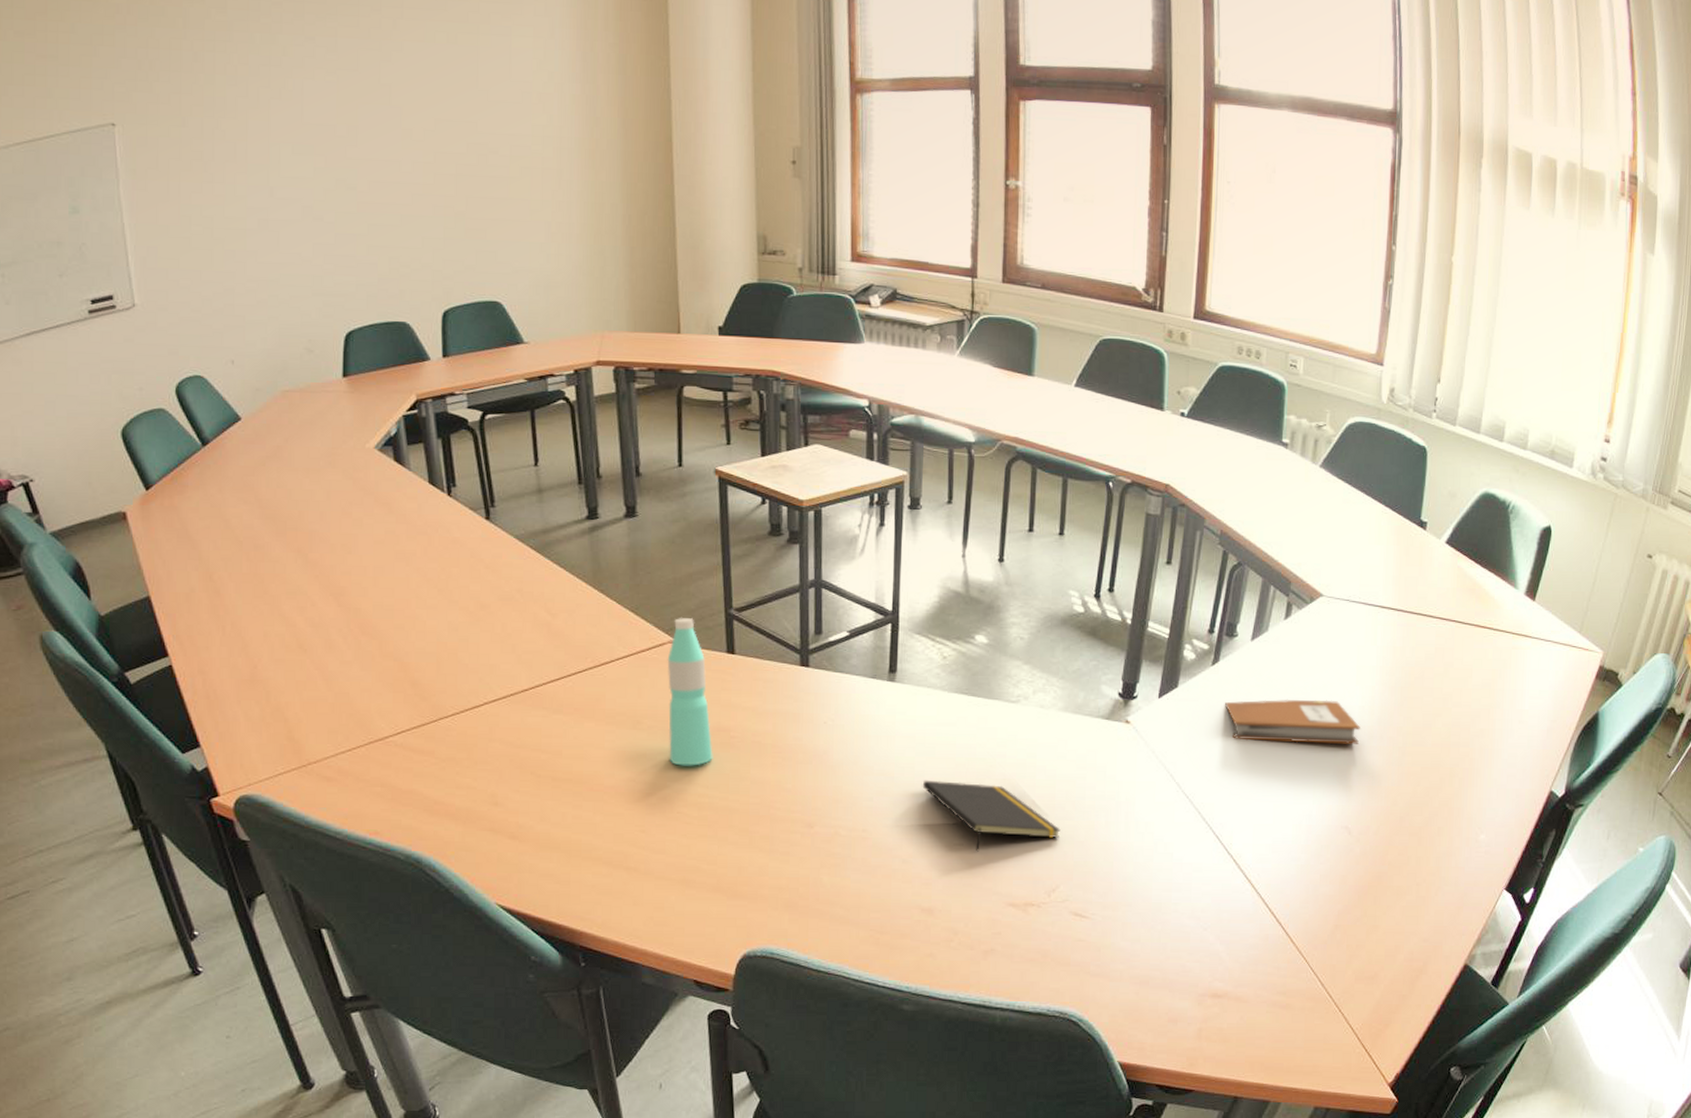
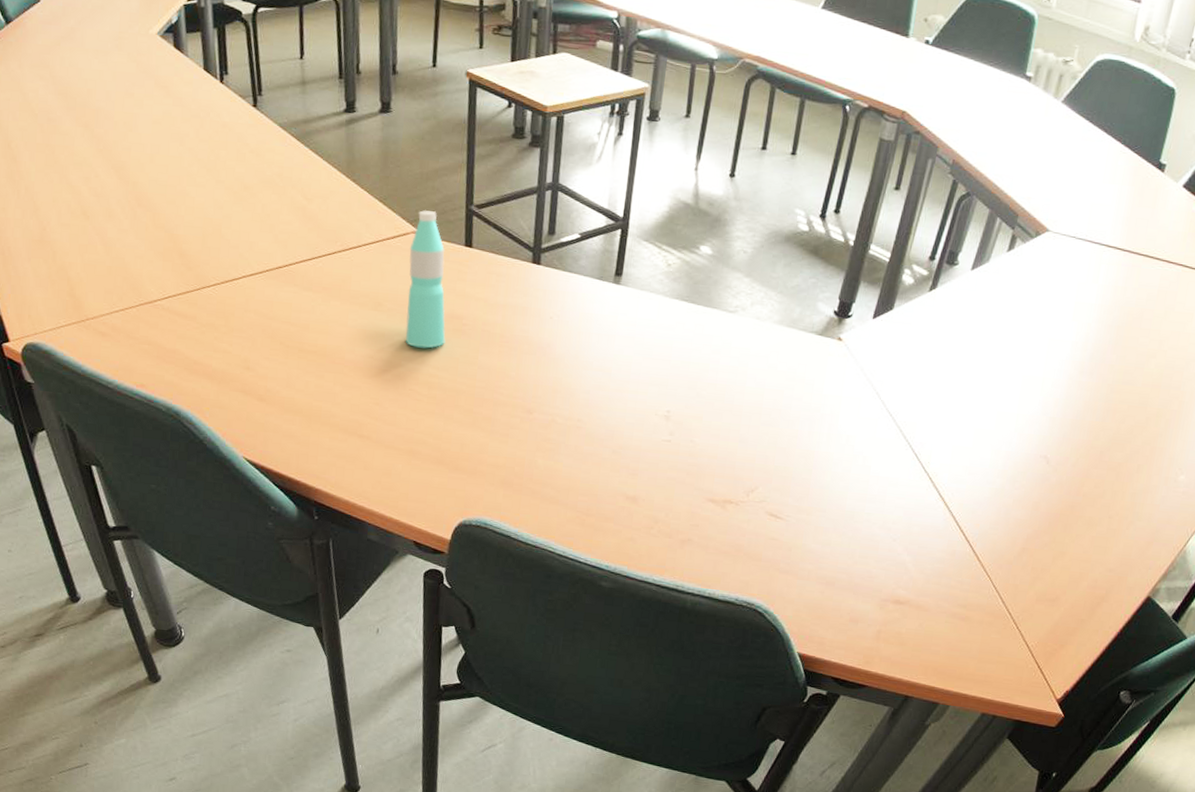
notepad: present [922,780,1061,852] -> none [637,378,765,449]
notebook: present [1225,699,1360,745] -> none [938,327,1072,379]

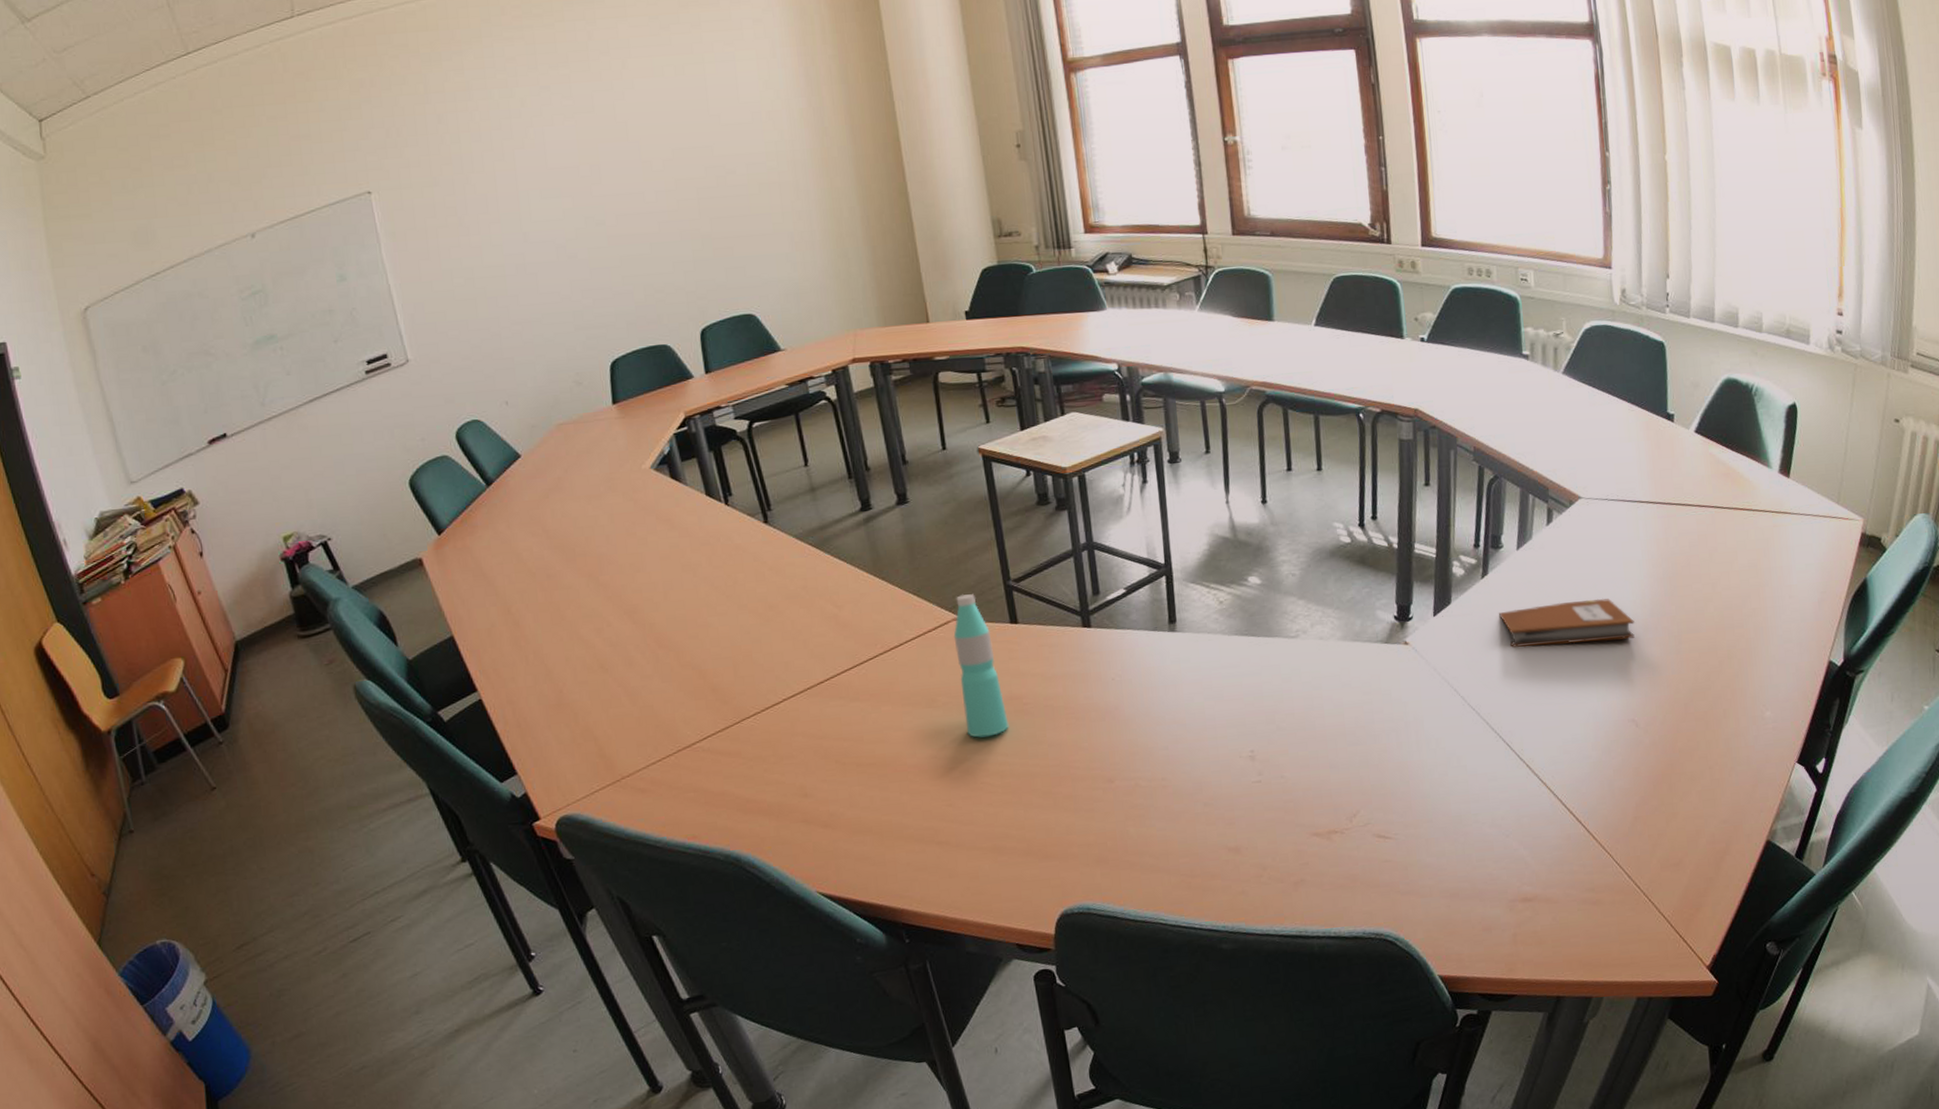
notebook: none [938,327,1072,379] -> present [1499,598,1635,647]

